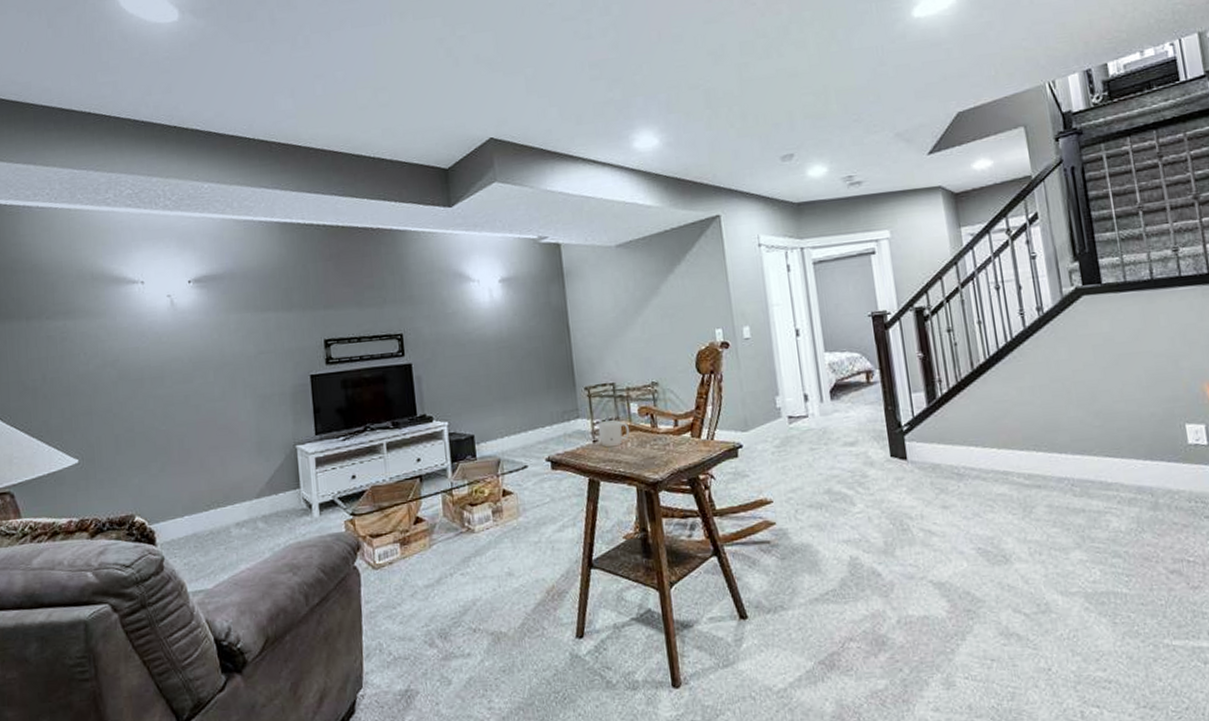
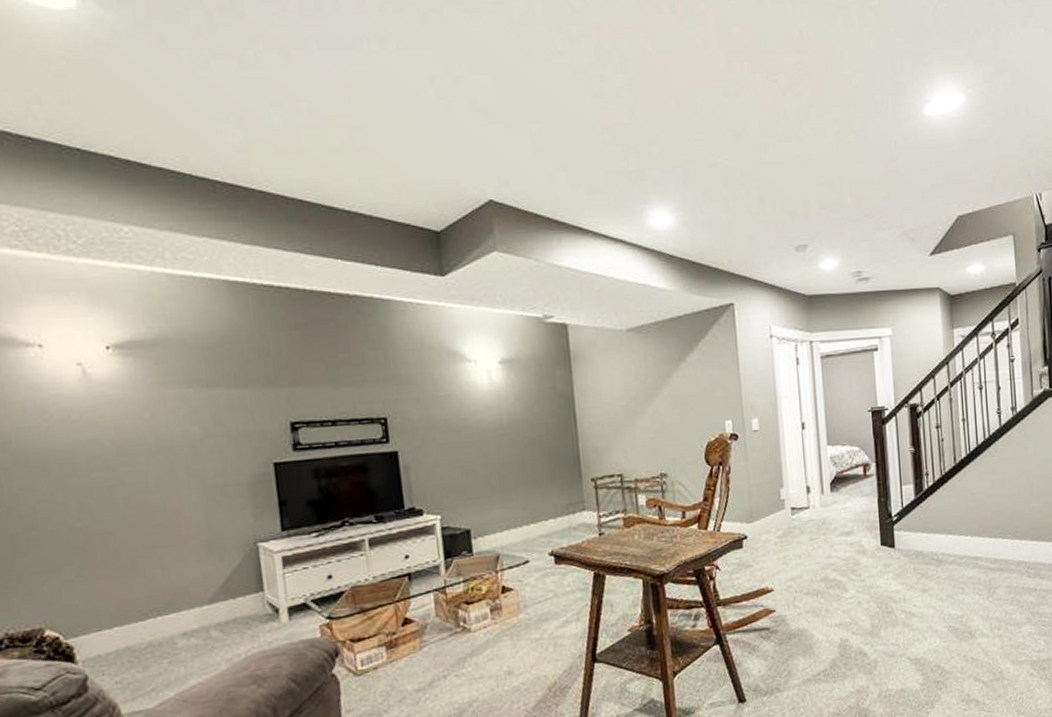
mug: present [597,420,630,448] -> none [604,512,638,541]

